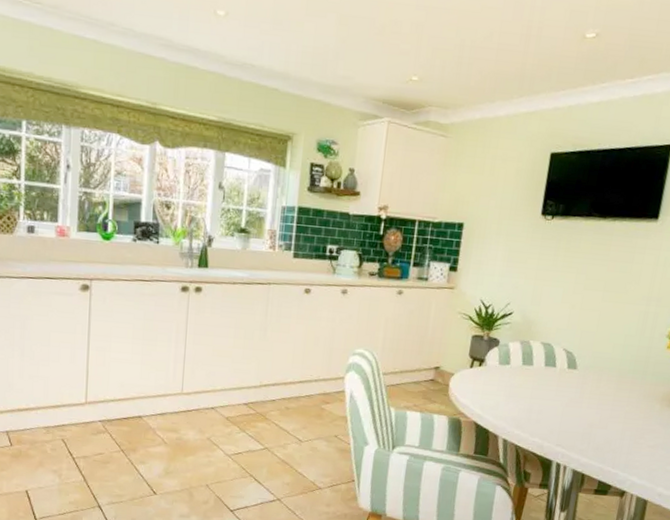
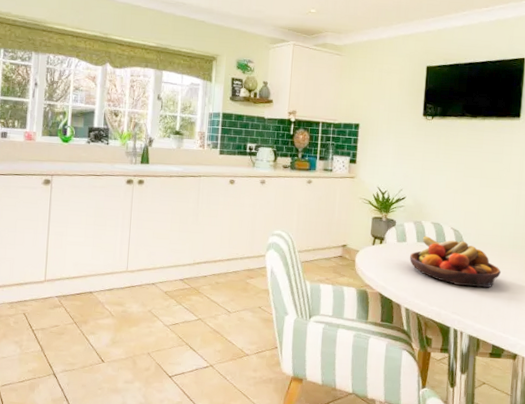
fruit bowl: none [512,358,617,418] -> present [410,236,501,288]

